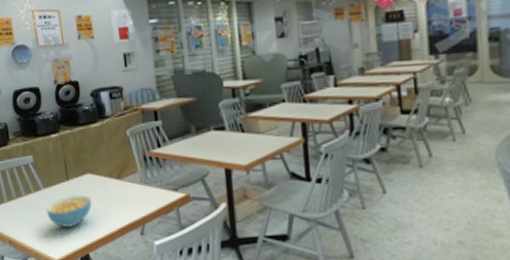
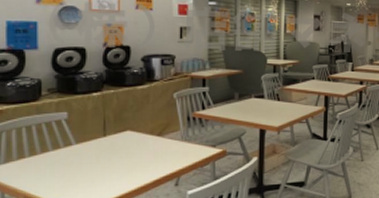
cereal bowl: present [46,195,92,227] -> none [76,151,129,181]

